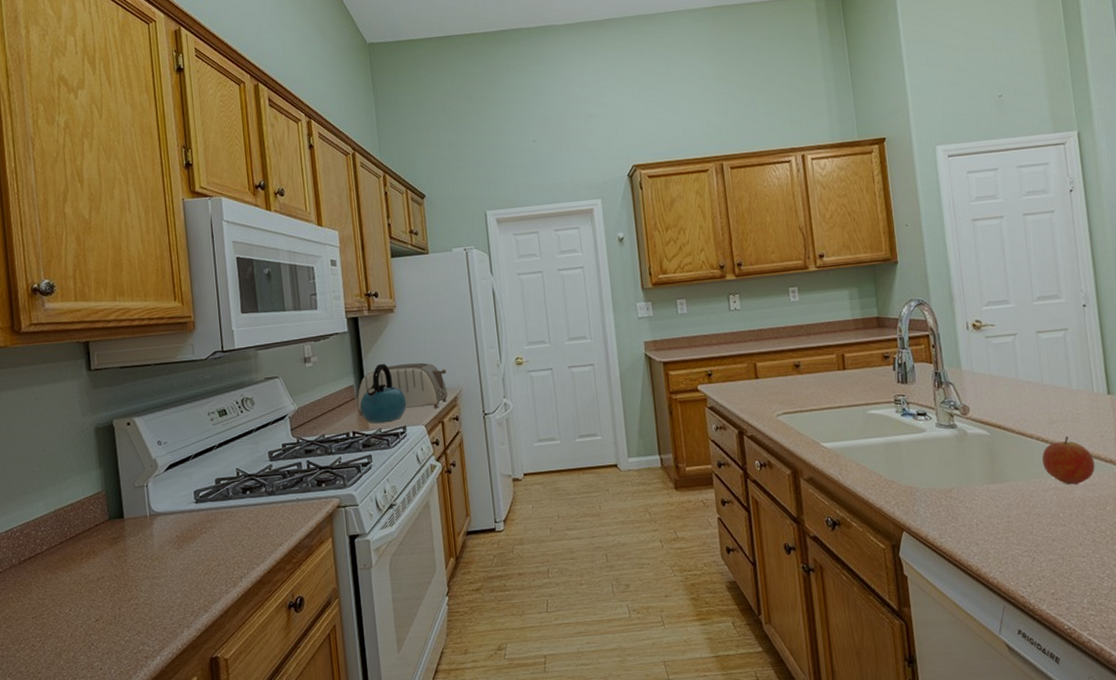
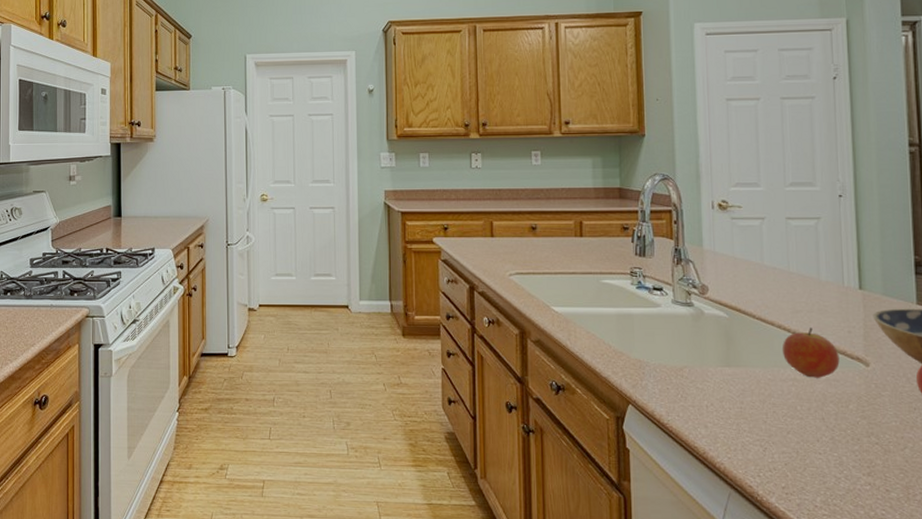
toaster: present [356,362,448,416] -> none [112,190,196,235]
kettle: present [359,363,407,424] -> none [114,187,157,243]

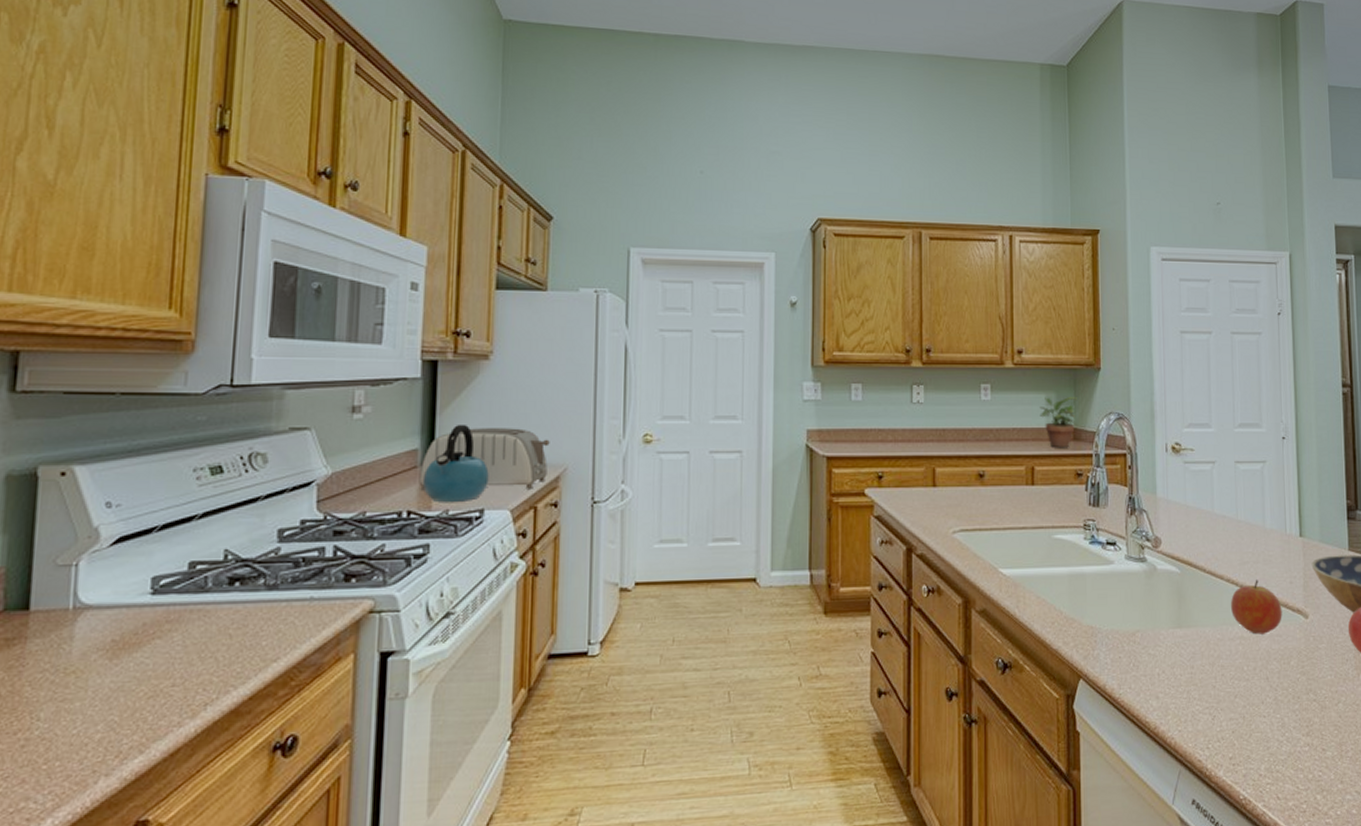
toaster: none [112,190,196,235] -> present [418,428,550,491]
kettle: none [114,187,157,243] -> present [422,424,489,503]
potted plant: none [586,160,622,205] -> present [1040,396,1077,448]

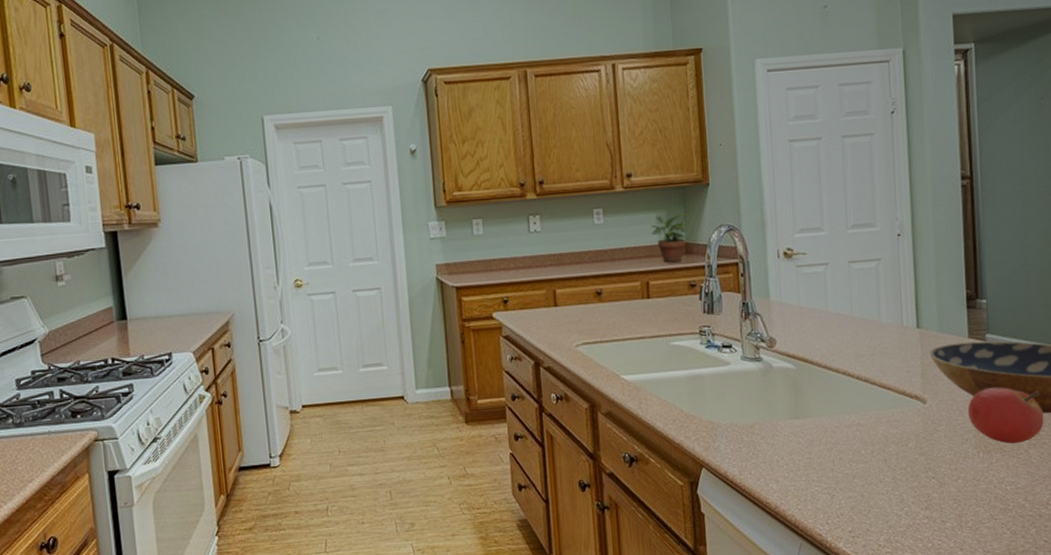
toaster: present [418,428,550,491] -> none [116,283,219,341]
kettle: present [422,424,489,503] -> none [119,283,172,350]
fruit: present [1230,580,1282,635] -> none [846,371,900,421]

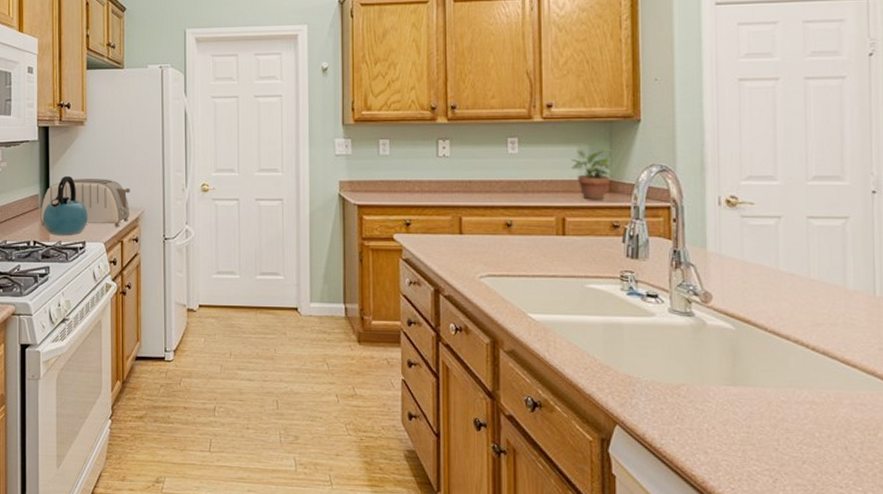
toaster: none [116,283,219,341] -> present [40,179,131,227]
kettle: none [119,283,172,350] -> present [42,175,88,236]

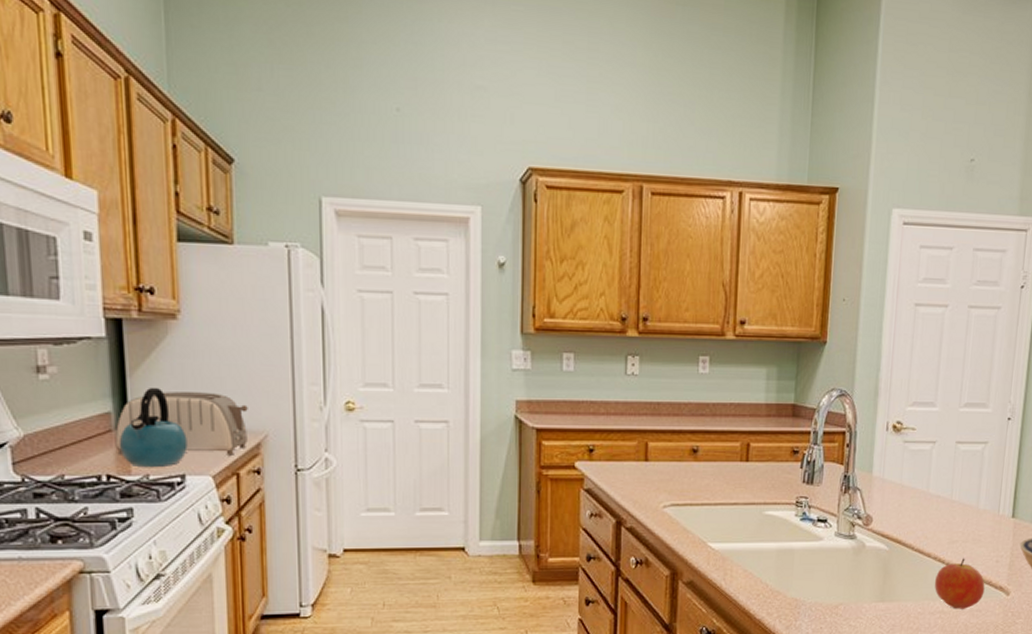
potted plant: present [571,148,613,200] -> none [759,370,799,425]
fruit: none [798,343,868,401] -> present [934,558,985,609]

